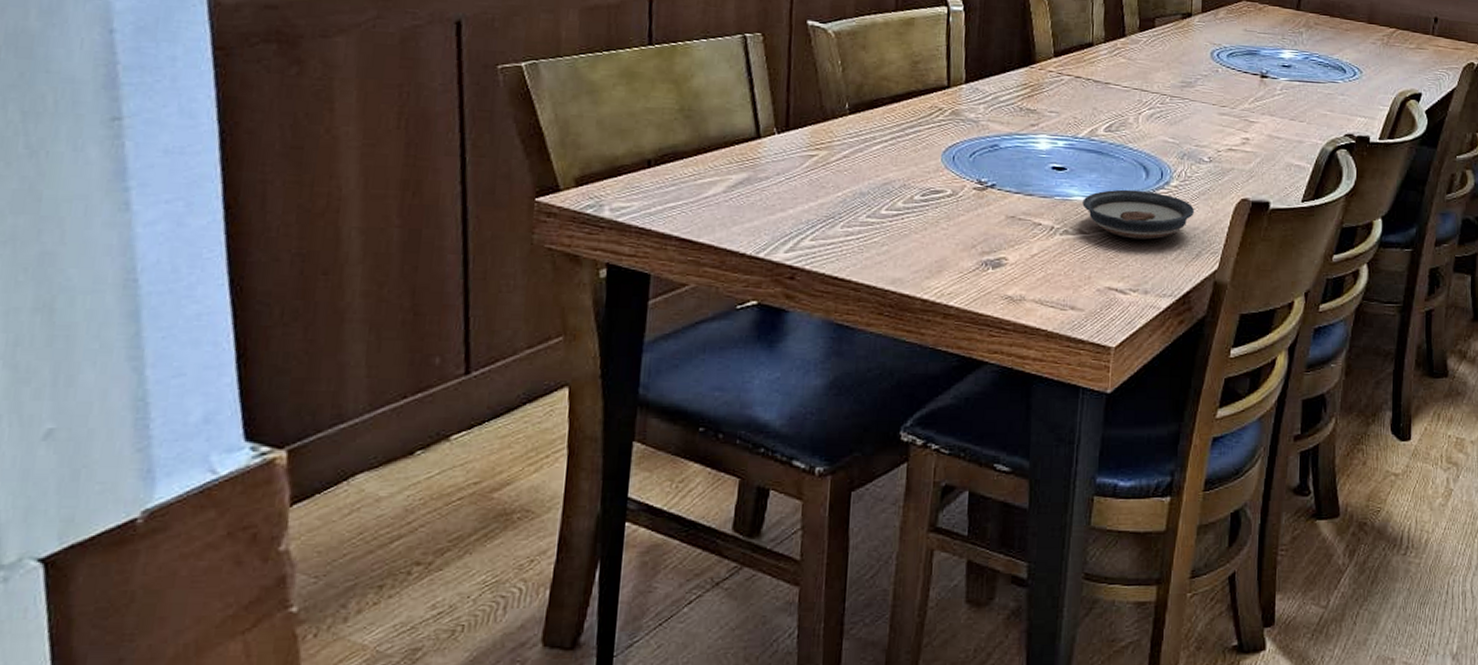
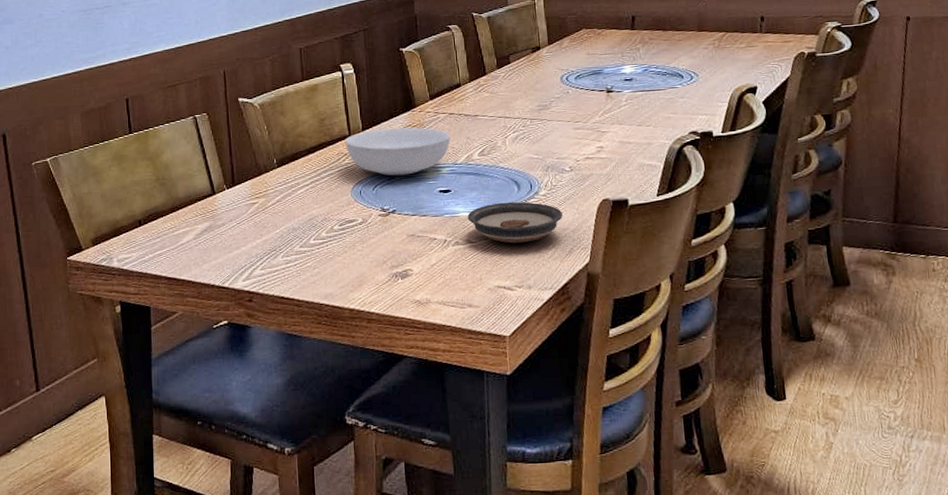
serving bowl: none [942,83,1073,144] -> present [345,127,450,176]

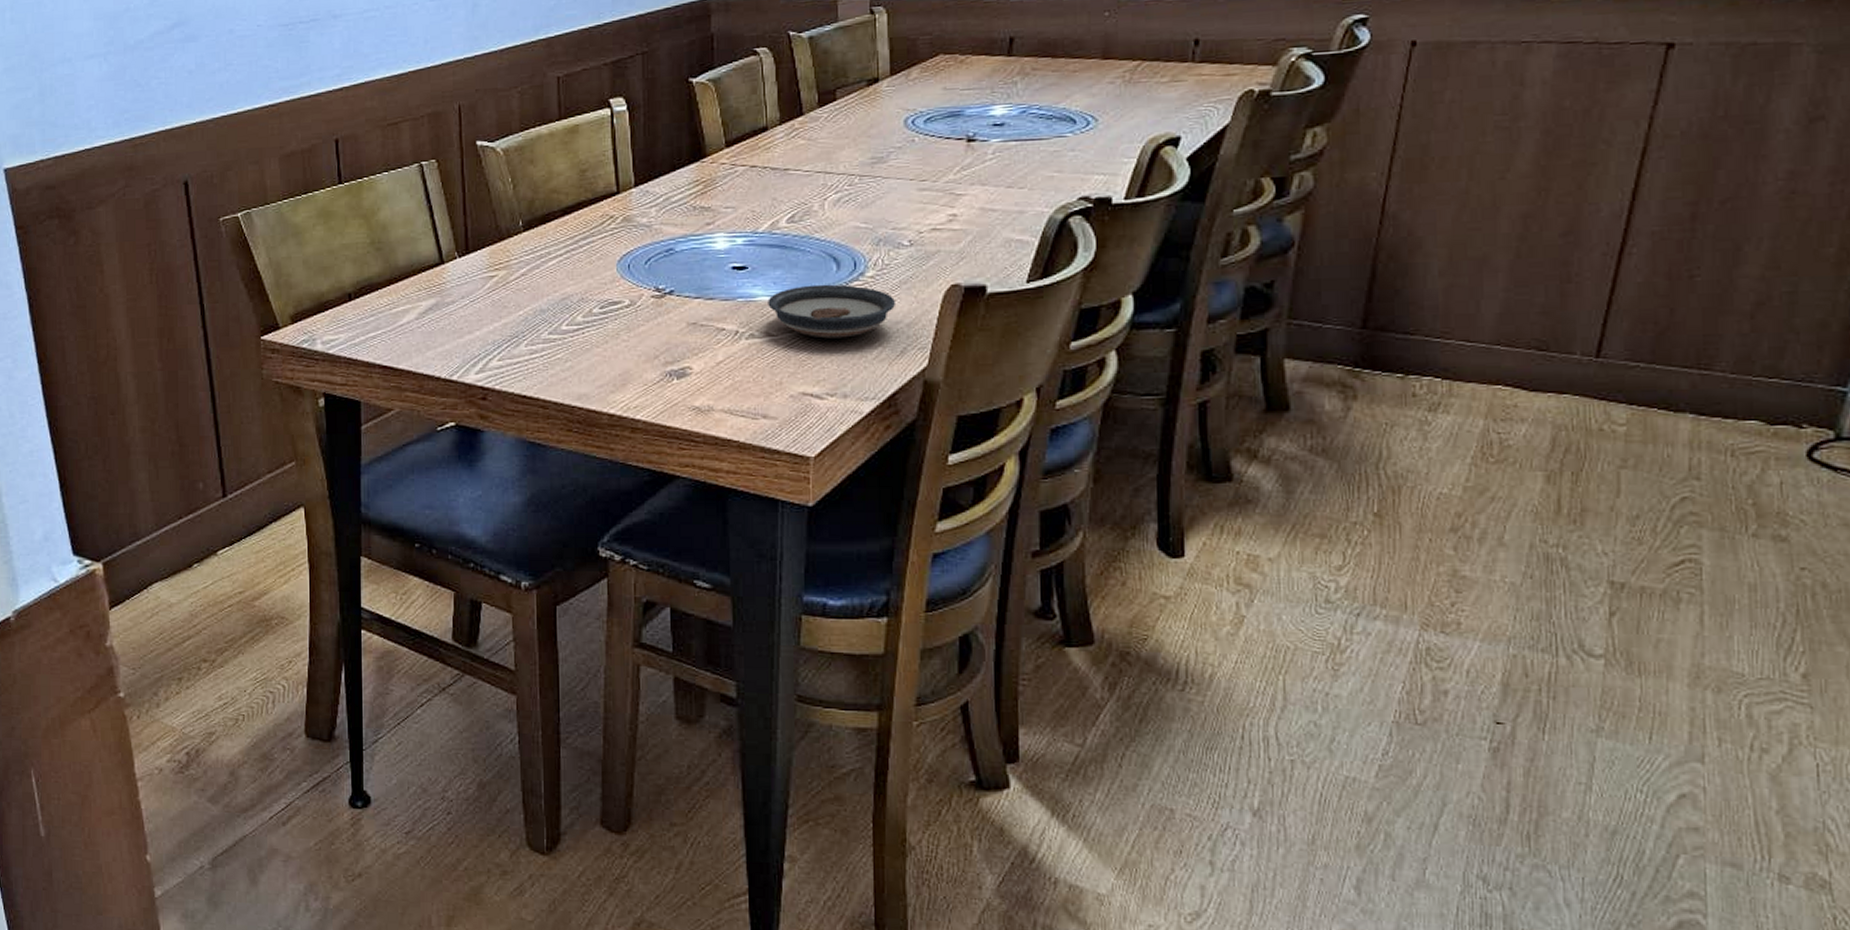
serving bowl: present [345,127,450,176] -> none [612,183,750,247]

